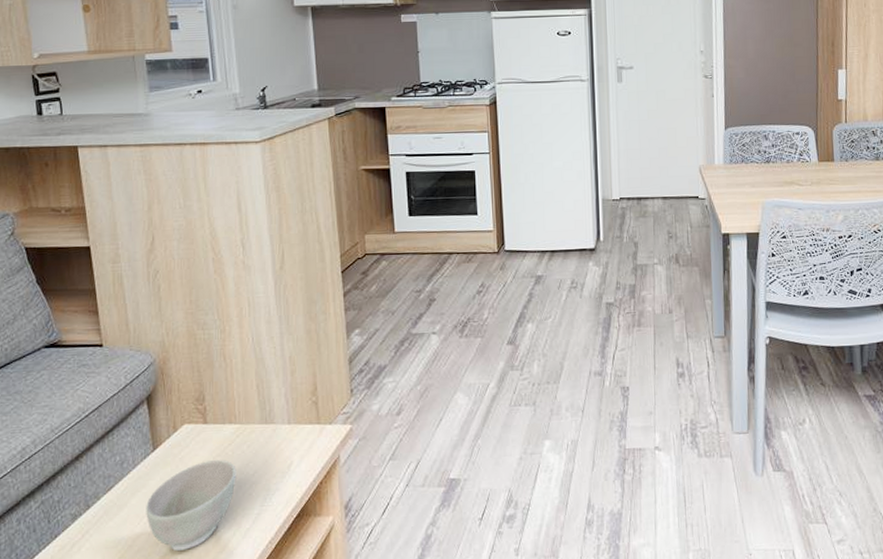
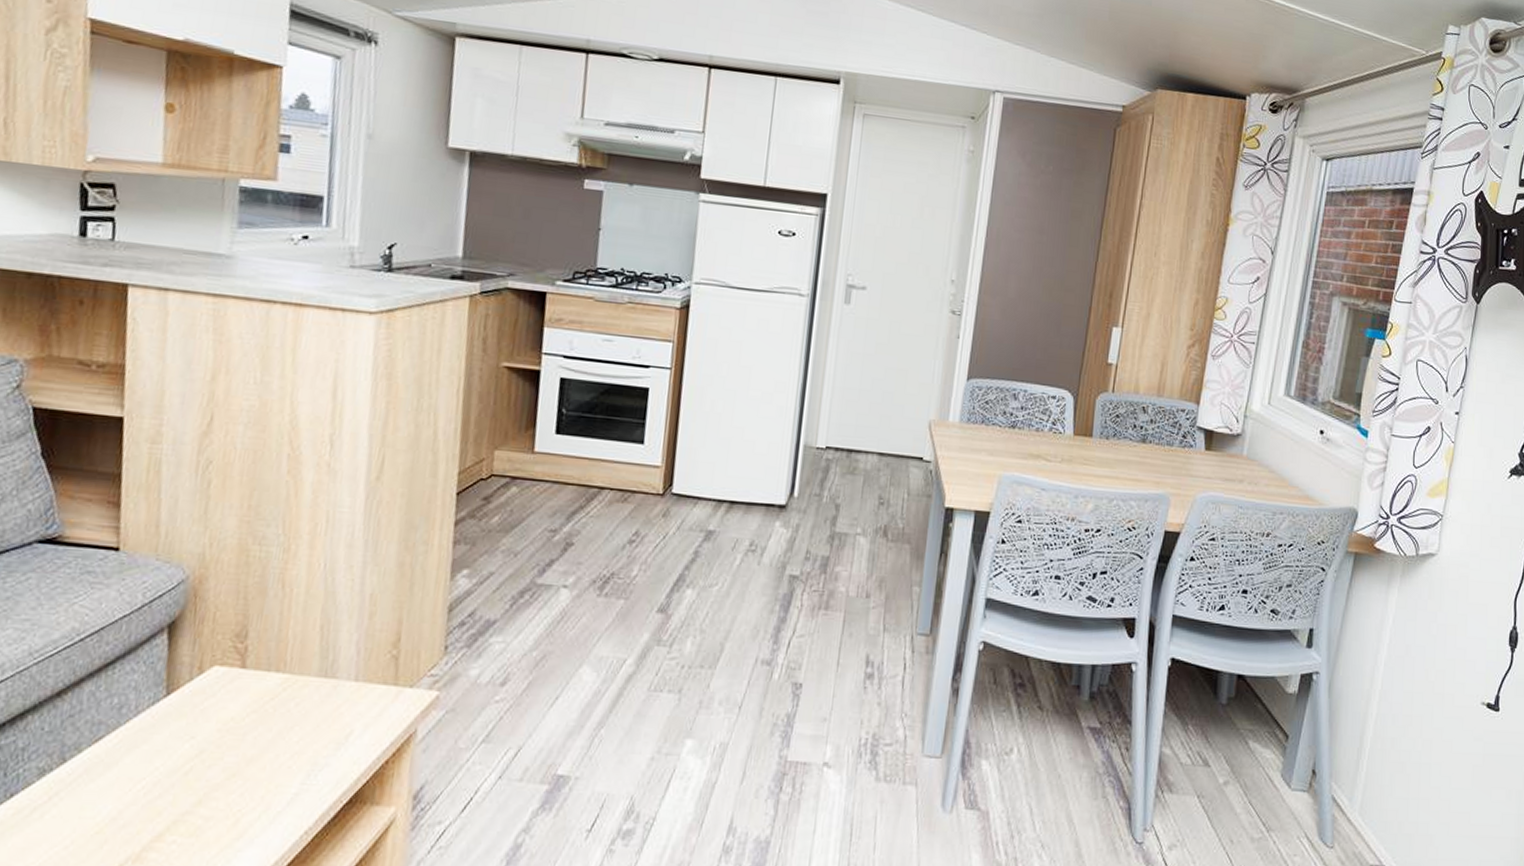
bowl: present [146,459,236,551] -> none [142,716,276,831]

